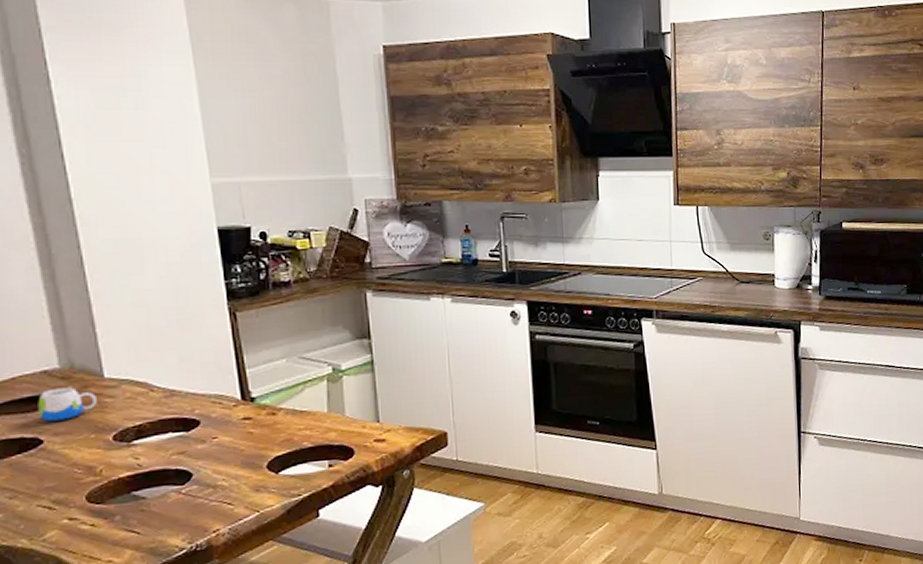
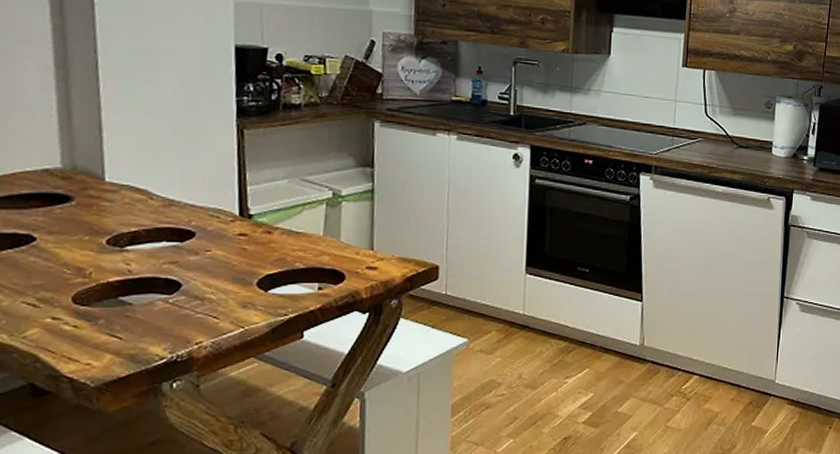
mug: present [38,386,97,421] -> none [34,186,95,220]

